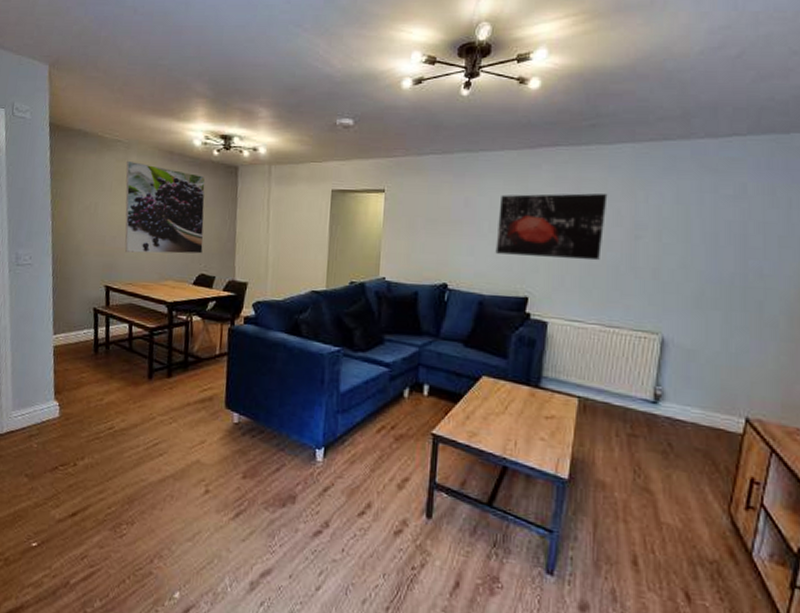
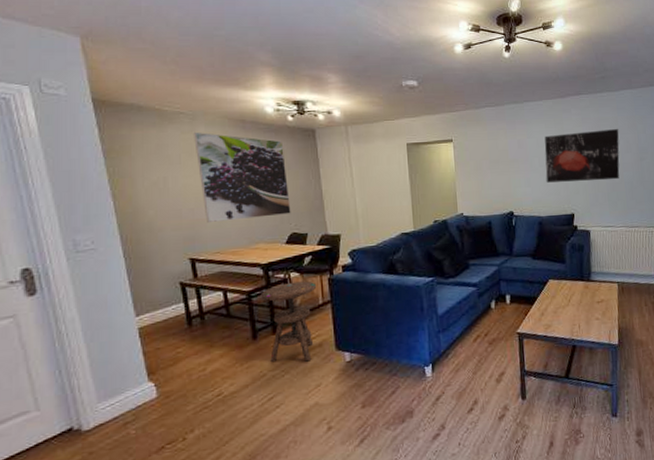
side table: none [161,326,217,414] -> present [260,281,317,362]

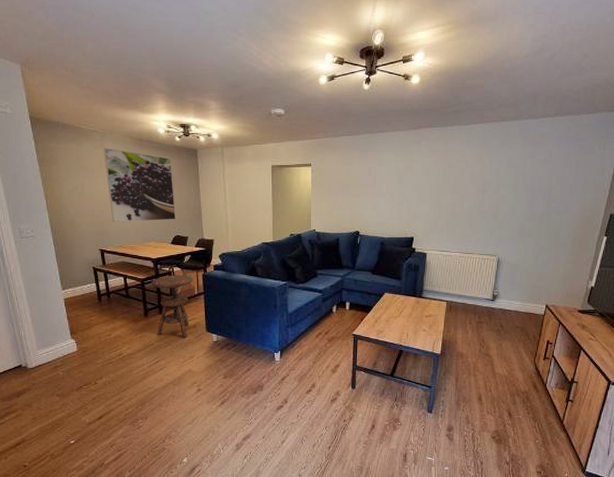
wall art: present [544,128,620,183] -> none [391,161,465,209]

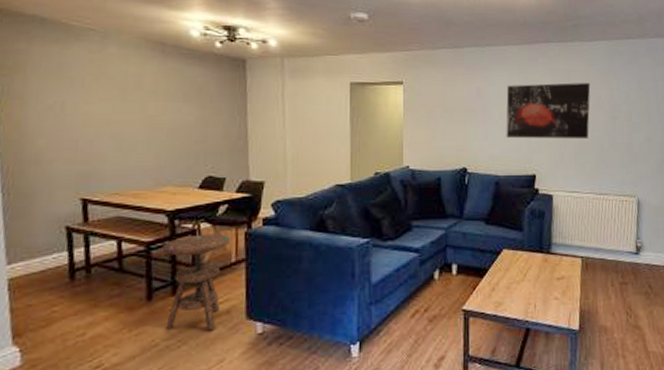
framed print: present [104,147,176,223] -> none [103,52,209,159]
wall art: none [391,161,465,209] -> present [506,82,591,140]

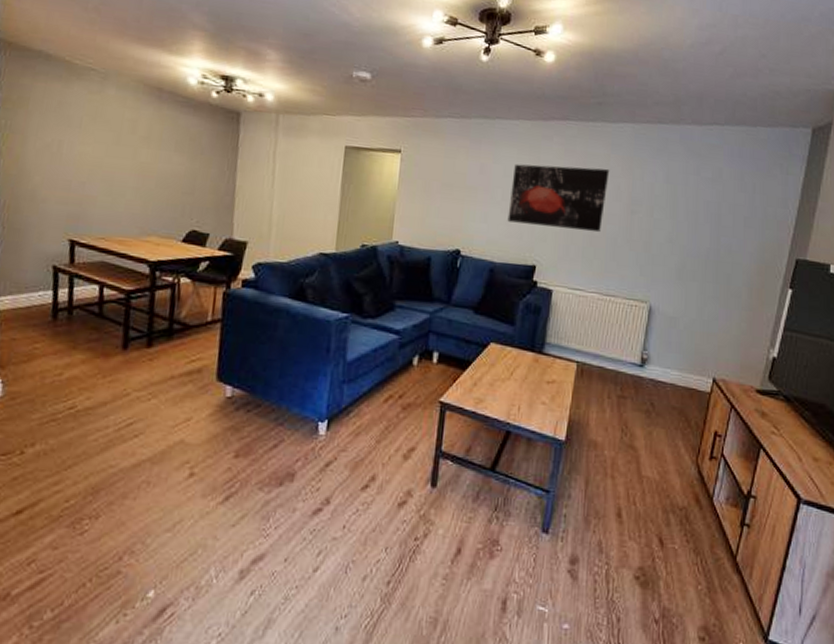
side table: present [162,234,231,331] -> none [138,288,209,388]

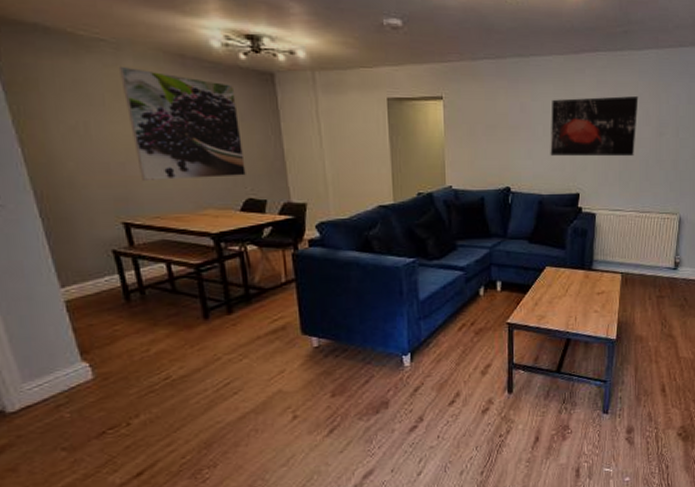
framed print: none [96,93,201,208] -> present [120,65,246,182]

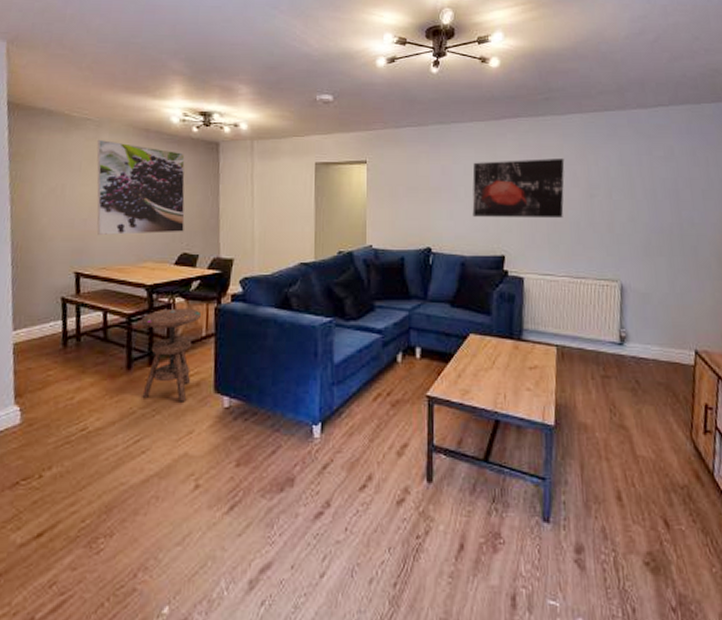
side table: none [211,255,279,346] -> present [141,308,202,402]

